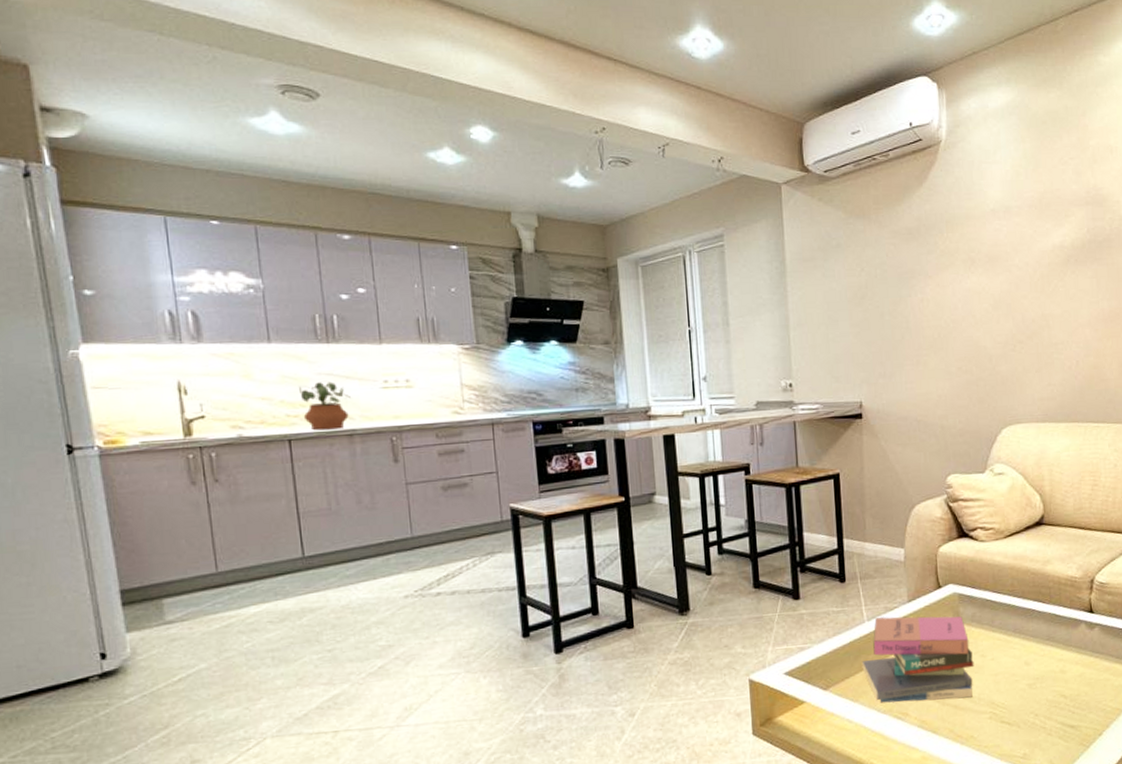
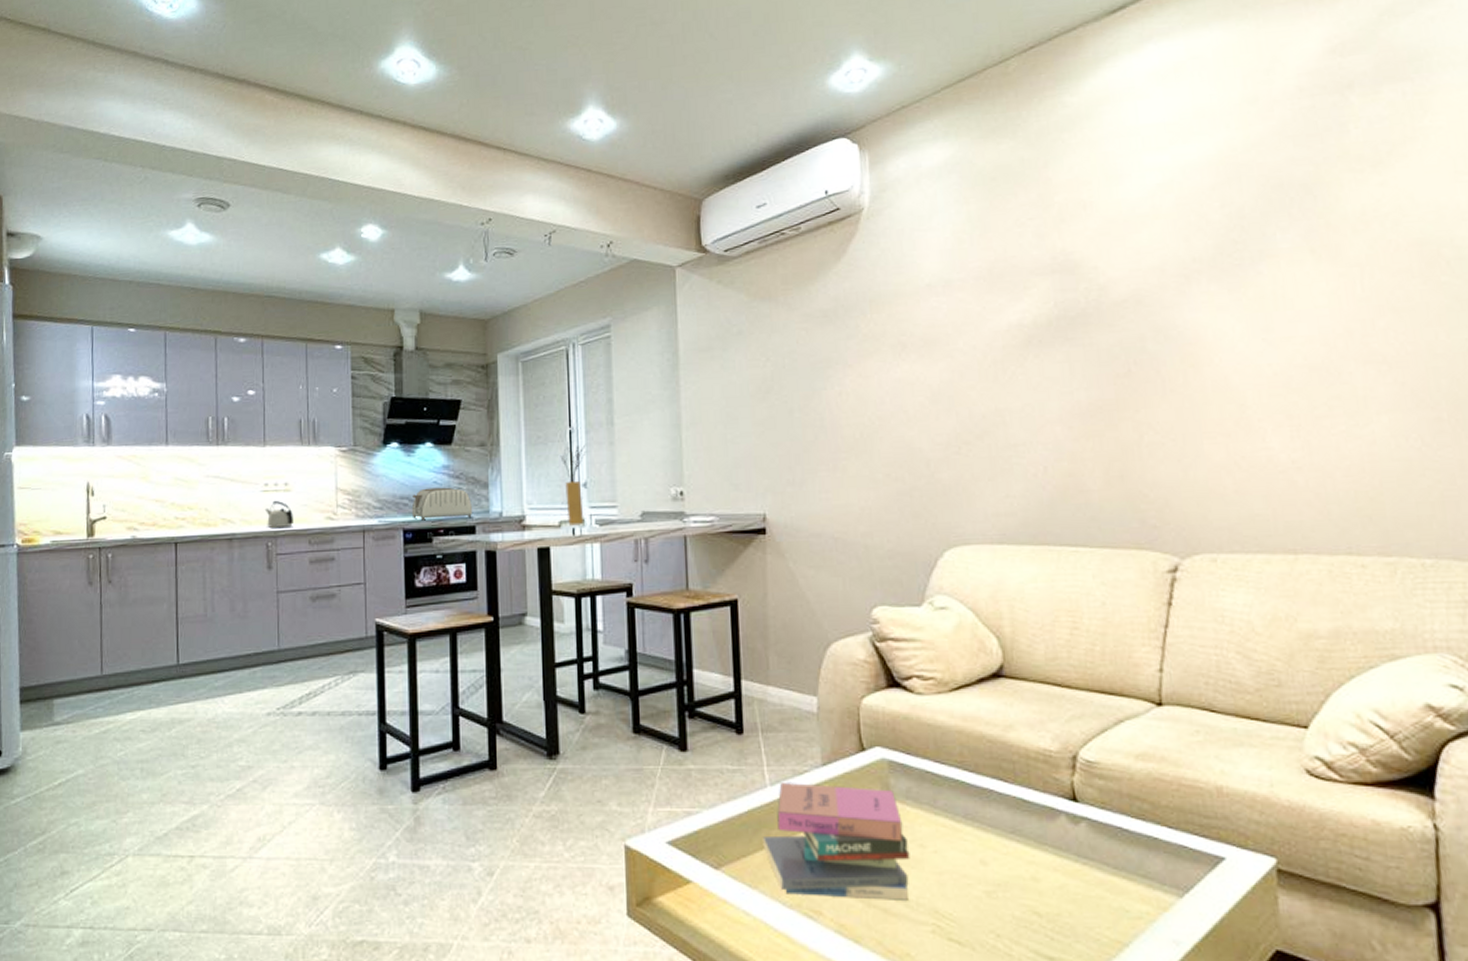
potted plant: present [299,382,350,430] -> none [189,484,233,534]
kettle: none [386,396,418,424] -> present [264,500,293,529]
toaster: none [539,382,601,413] -> present [411,487,473,521]
vase: none [681,343,705,415] -> present [560,445,587,526]

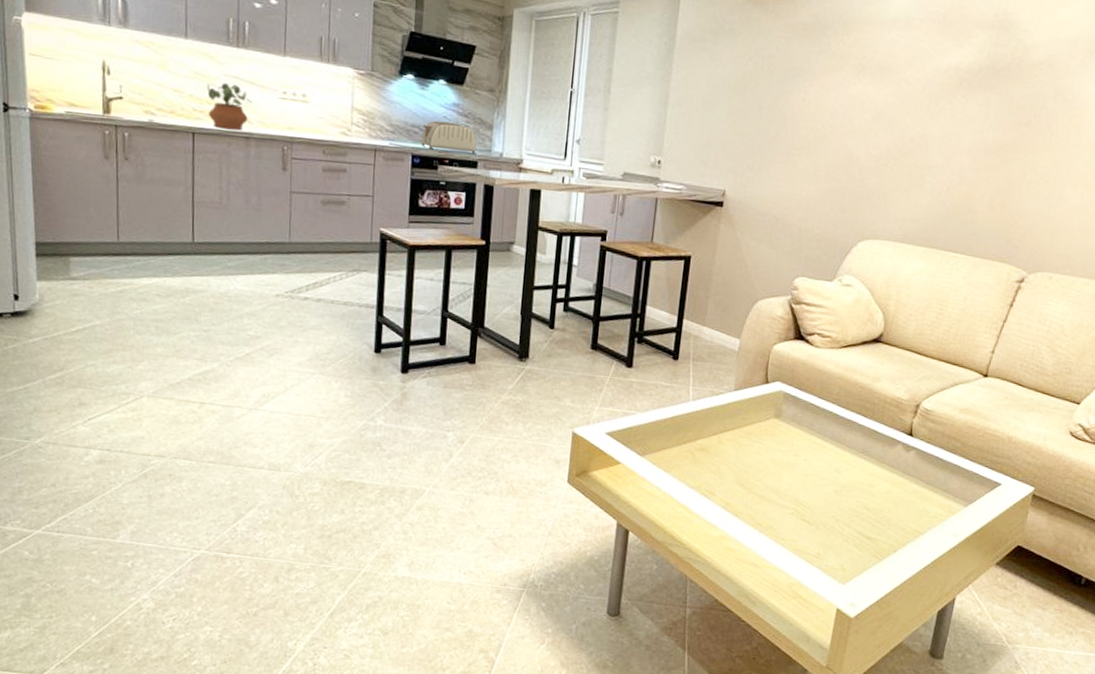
potted plant: none [189,484,233,534] -> present [207,83,252,130]
kettle: present [264,500,293,529] -> none [282,108,310,136]
vase: present [560,445,587,526] -> none [559,105,583,176]
books: present [762,783,910,900] -> none [679,400,787,491]

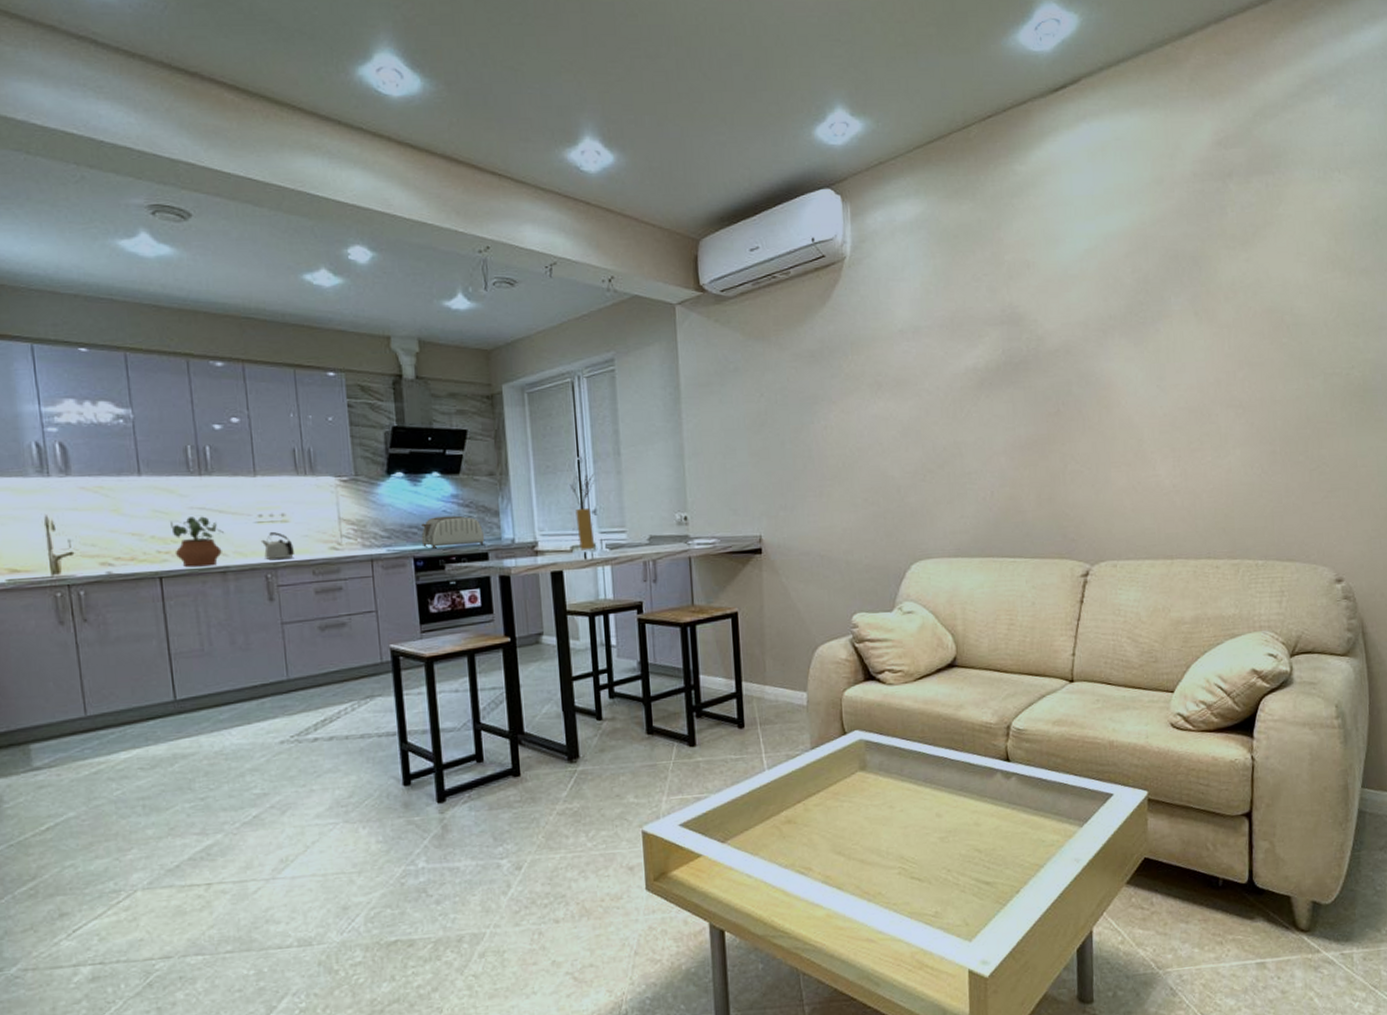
kettle: none [282,108,310,136] -> present [260,531,294,561]
vase: none [559,105,583,176] -> present [569,474,595,550]

